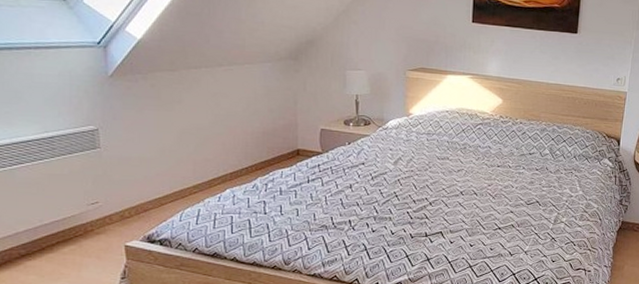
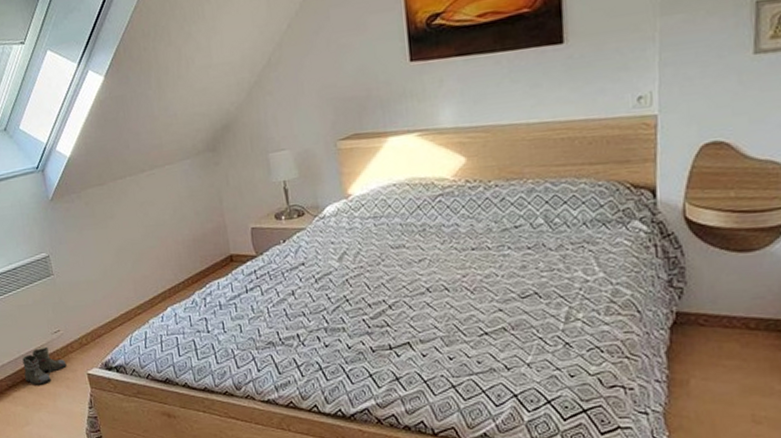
boots: none [41,218,101,256] -> present [22,347,67,387]

